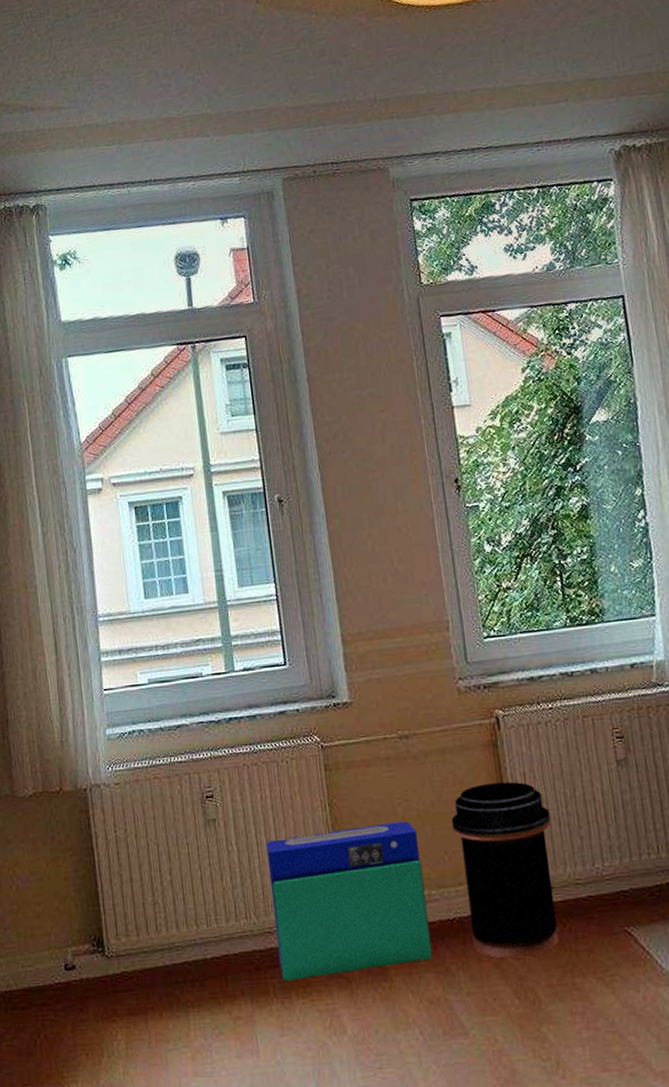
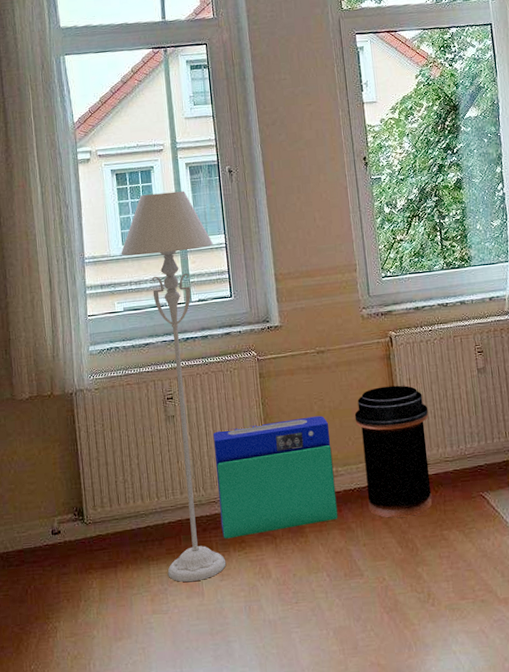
floor lamp: none [143,527,288,1037] -> present [121,191,227,582]

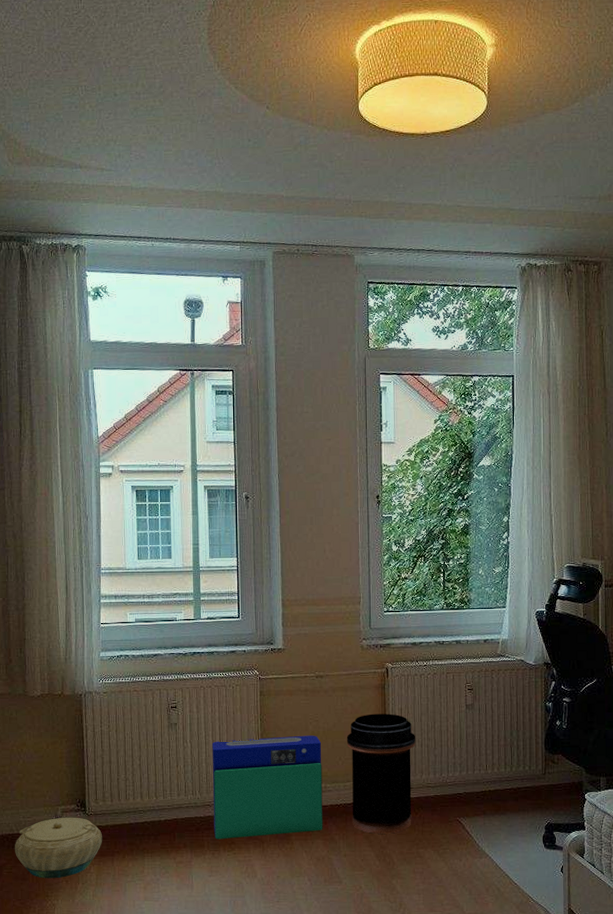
basket: none [10,527,104,599] -> present [15,817,103,879]
floor lamp: present [121,191,227,582] -> none [136,512,225,875]

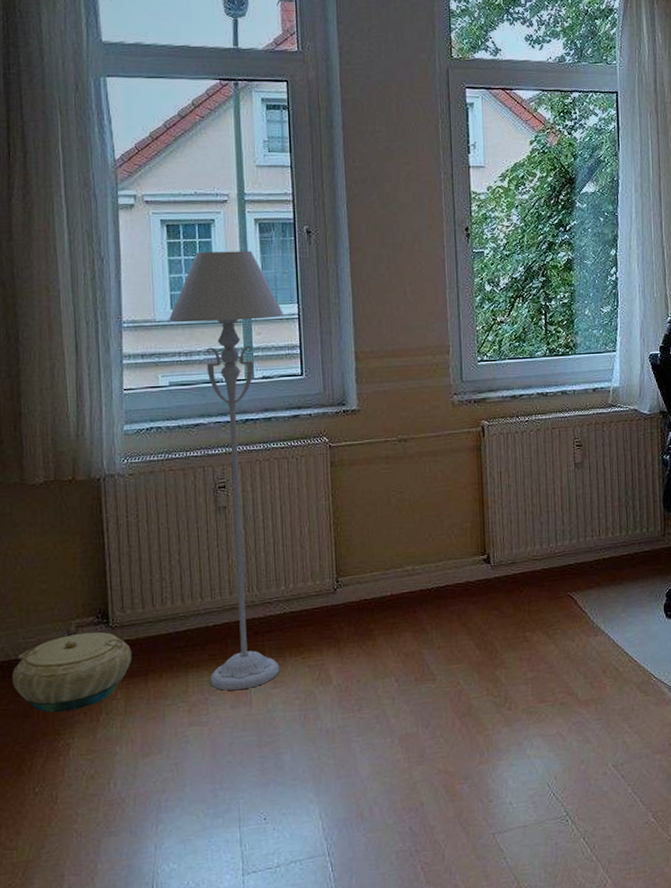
floor lamp: none [136,512,225,875] -> present [169,250,284,691]
air purifier: present [212,735,323,839] -> none [271,509,412,643]
trash can: present [346,713,416,834] -> none [437,478,519,619]

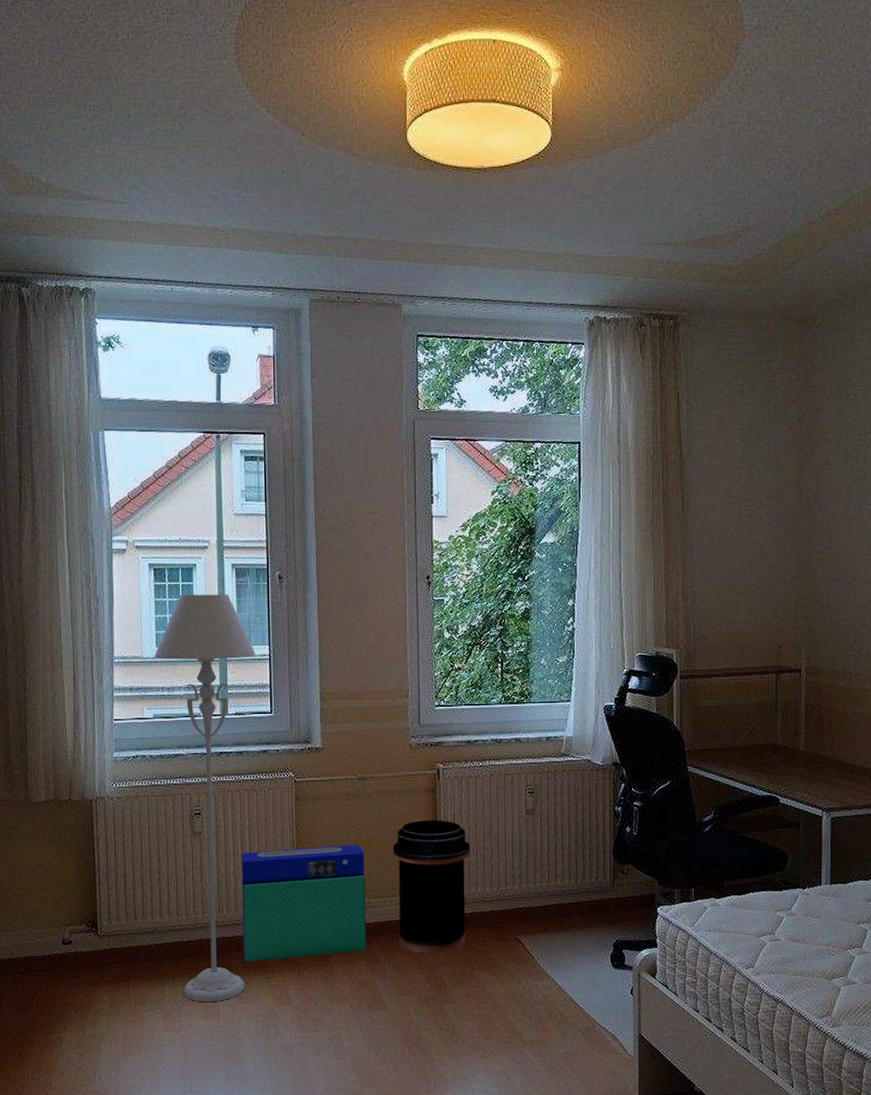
basket: present [12,632,133,713] -> none [16,939,117,1008]
air purifier: none [271,509,412,643] -> present [241,845,367,962]
trash can: none [437,478,519,619] -> present [392,820,471,954]

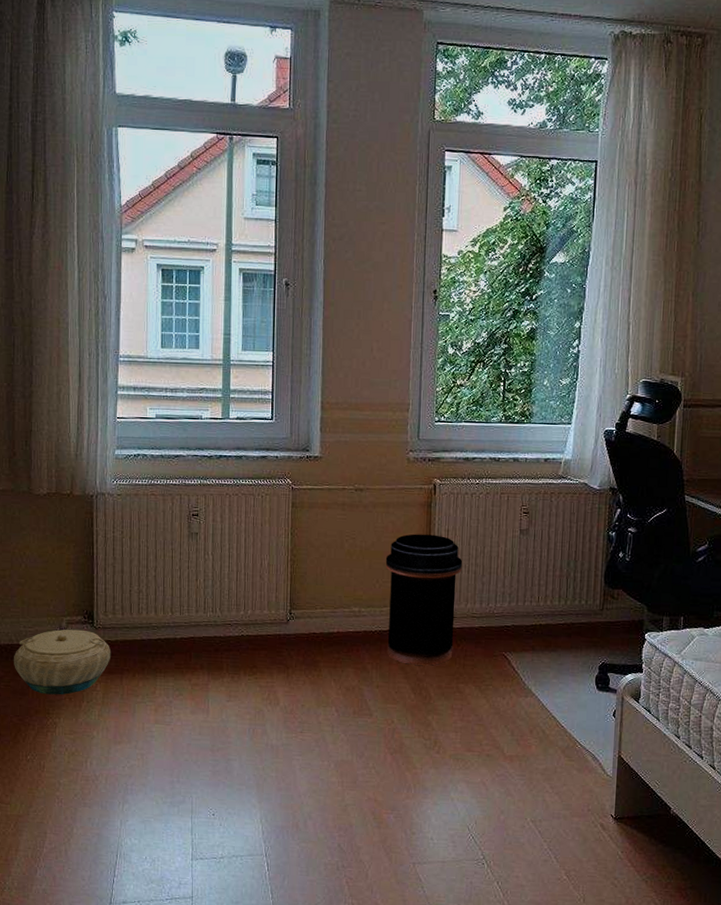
basket: none [16,939,117,1008] -> present [14,629,112,695]
floor lamp: present [154,594,256,1003] -> none [159,297,259,699]
air purifier: present [241,845,367,962] -> none [234,553,358,662]

